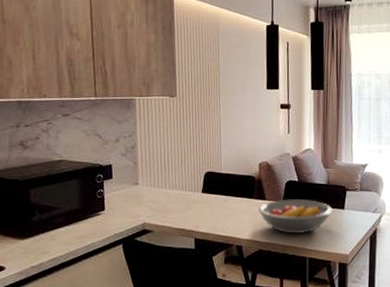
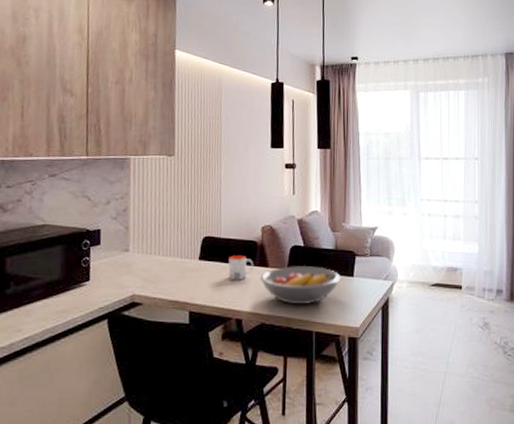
mug: none [229,189,252,212] -> present [228,255,254,280]

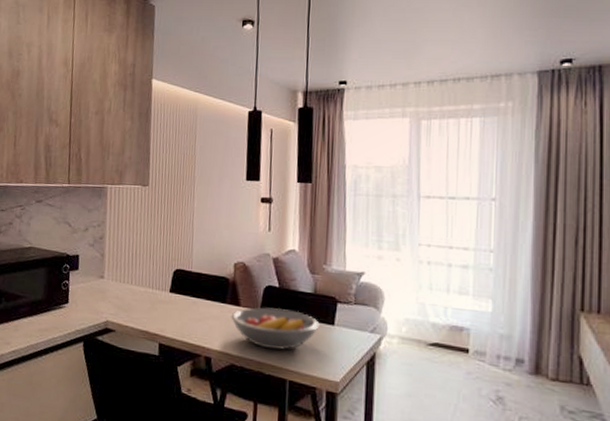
mug: present [228,255,254,280] -> none [198,291,225,317]

